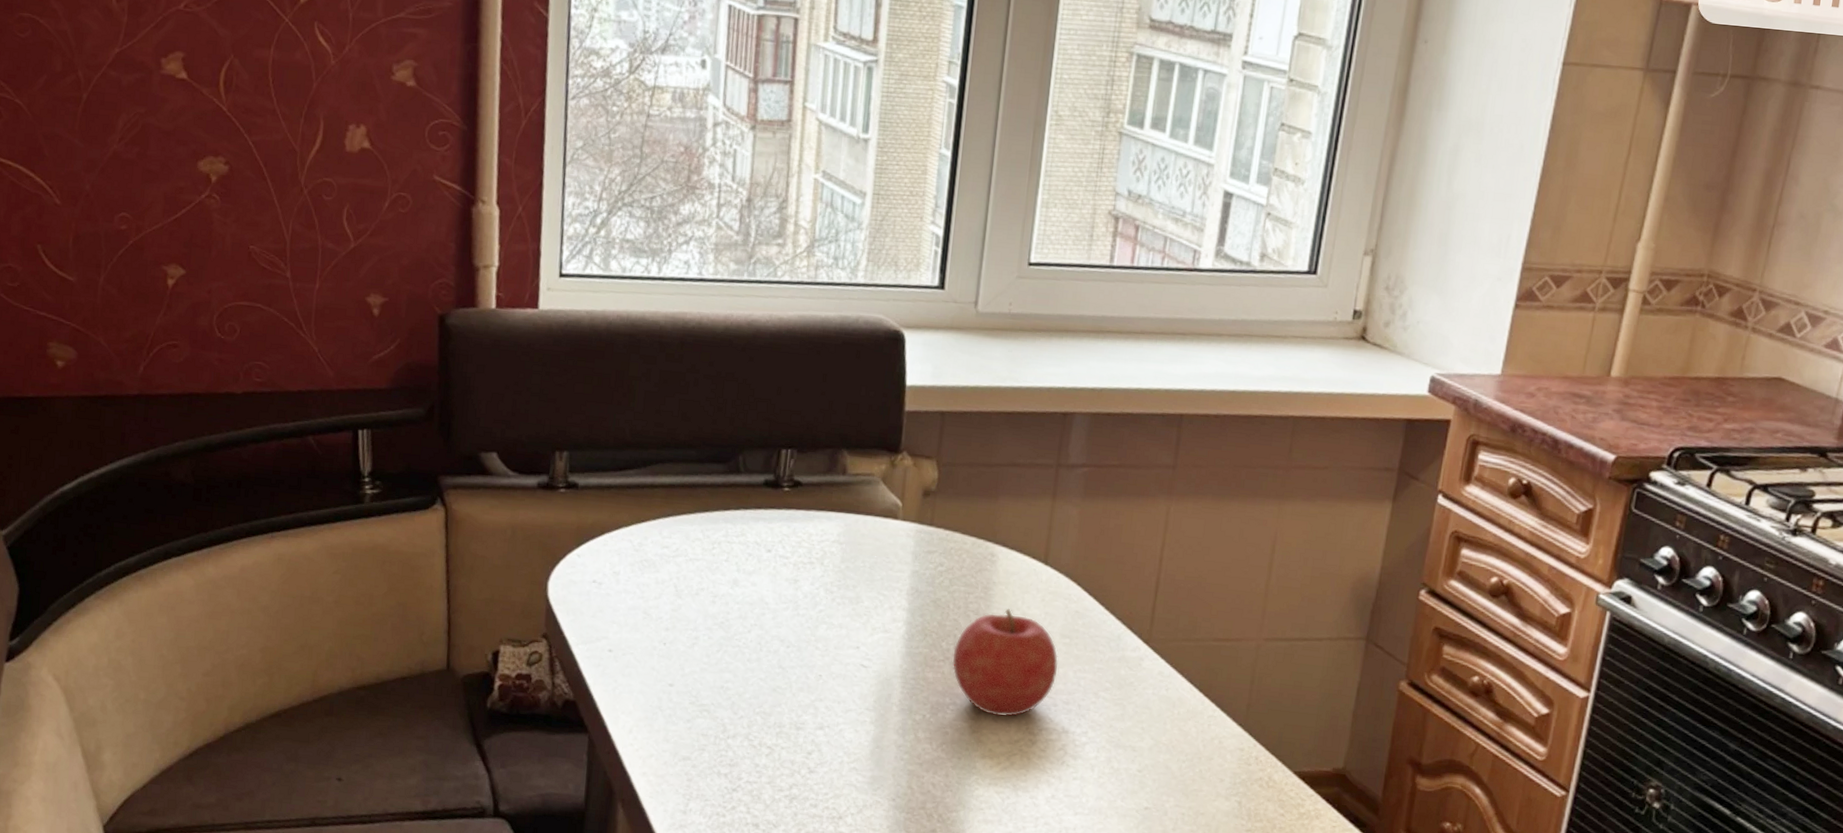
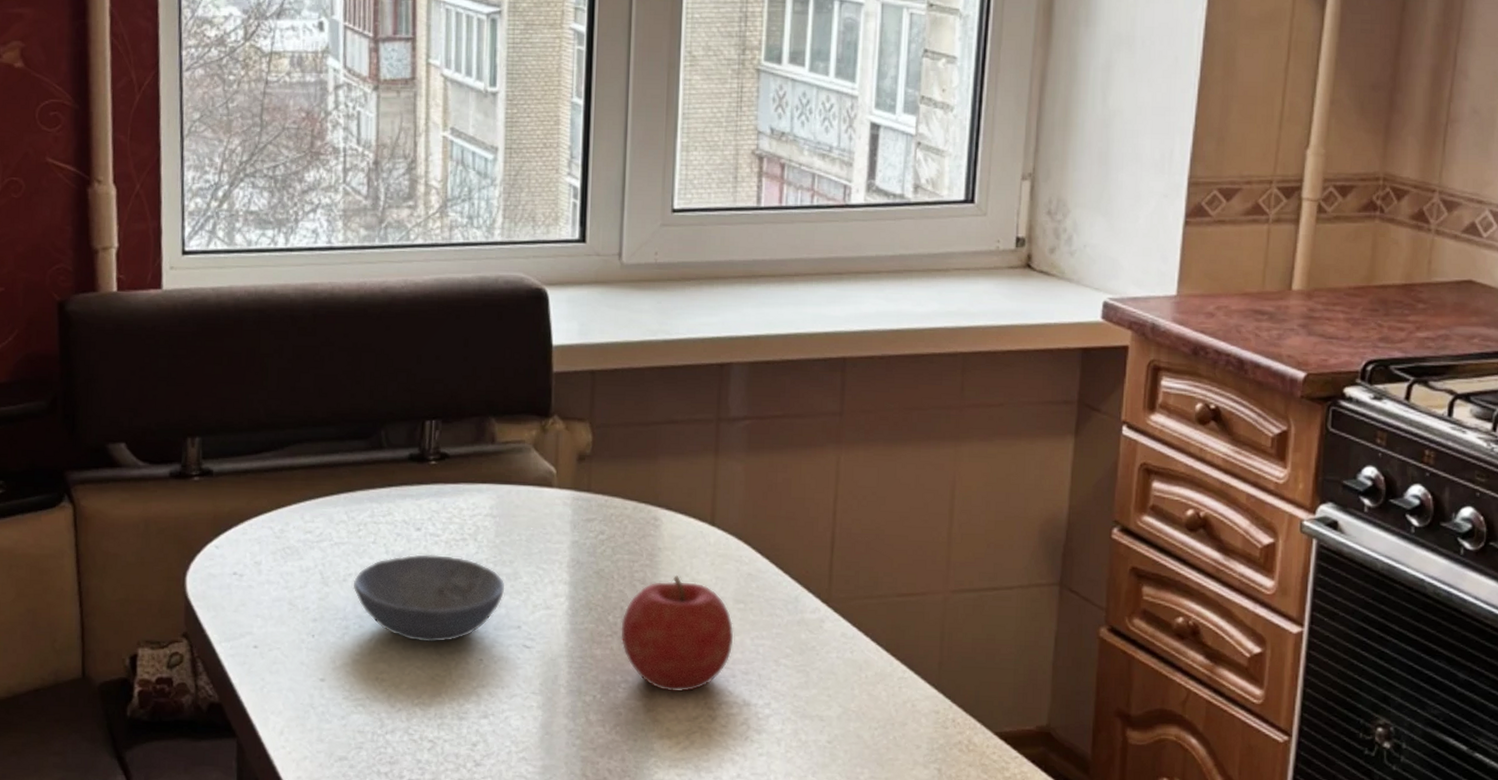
bowl: none [704,574,847,657] -> present [352,554,505,643]

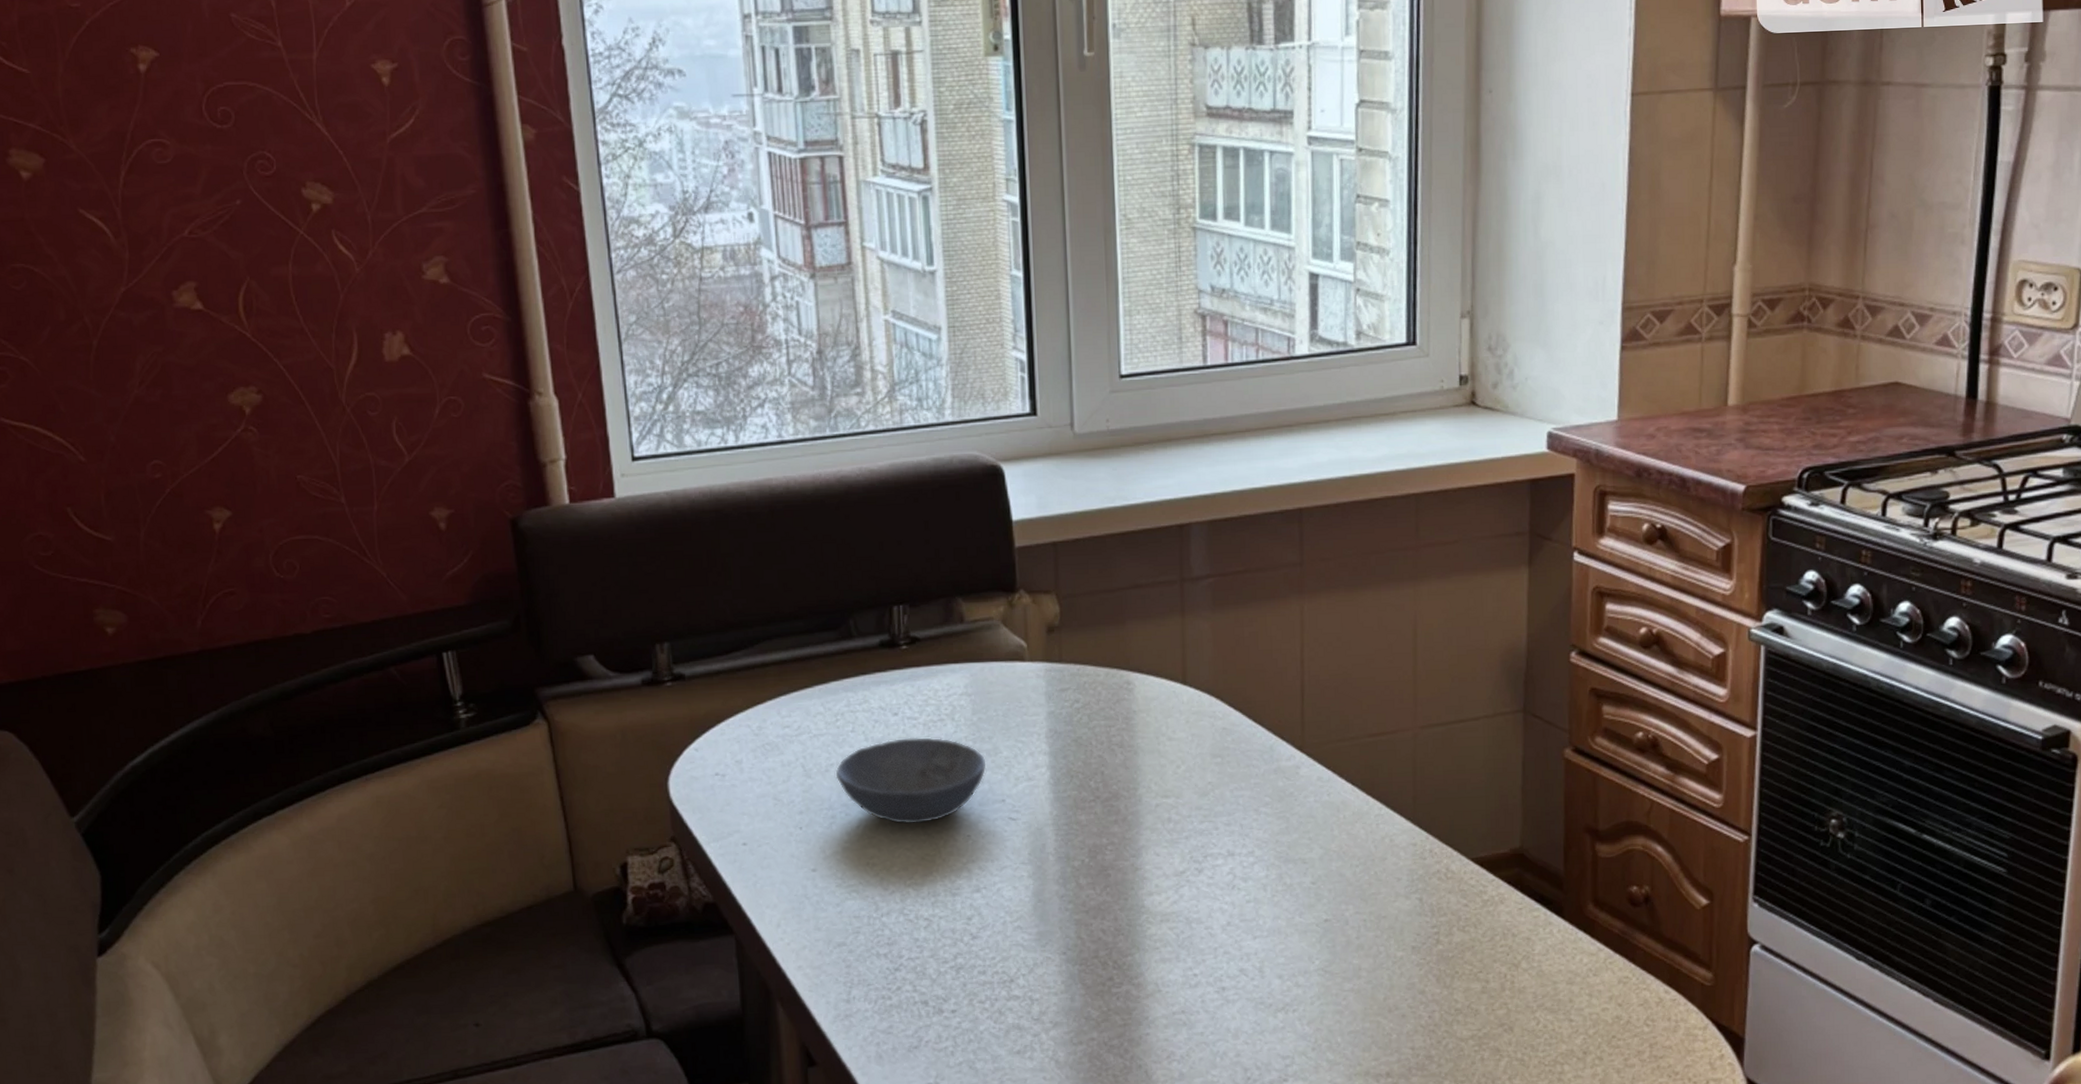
fruit: present [620,575,734,693] -> none [1103,736,1214,850]

